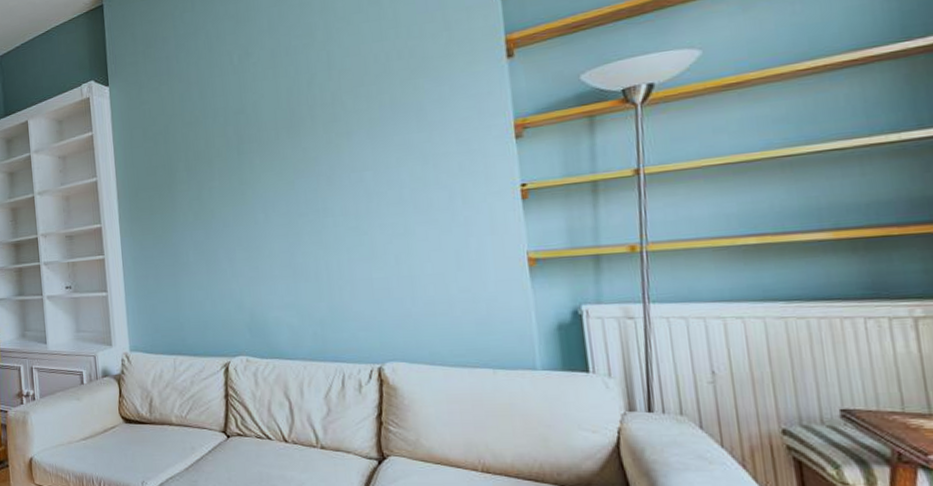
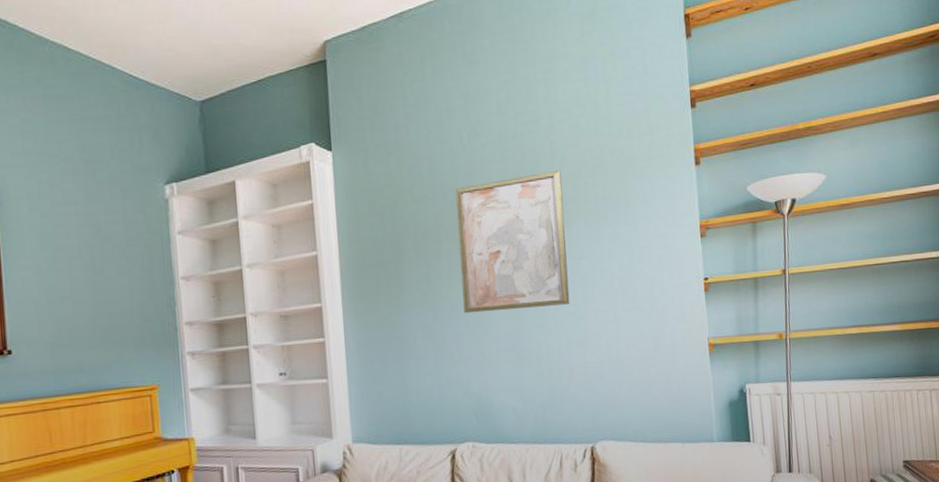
wall art: none [226,80,352,231] -> present [456,170,570,314]

